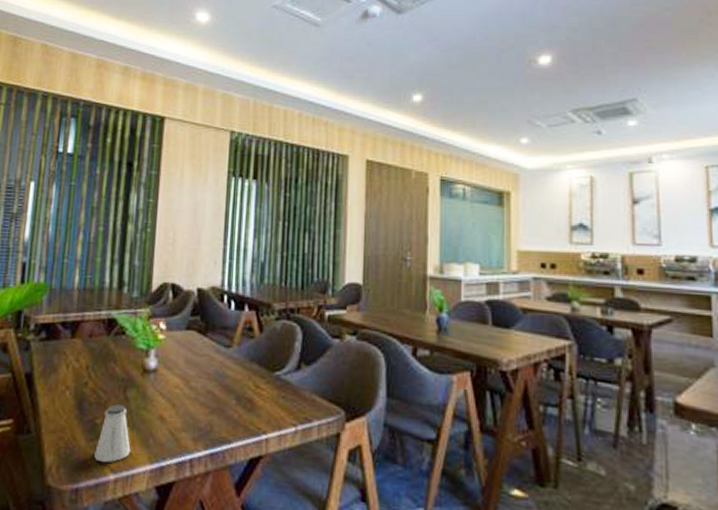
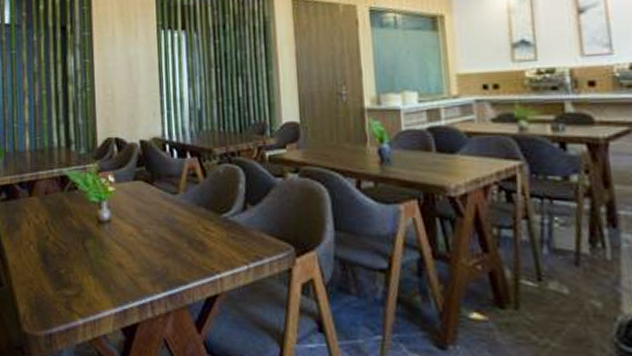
saltshaker: present [94,404,131,462] -> none [62,255,95,308]

